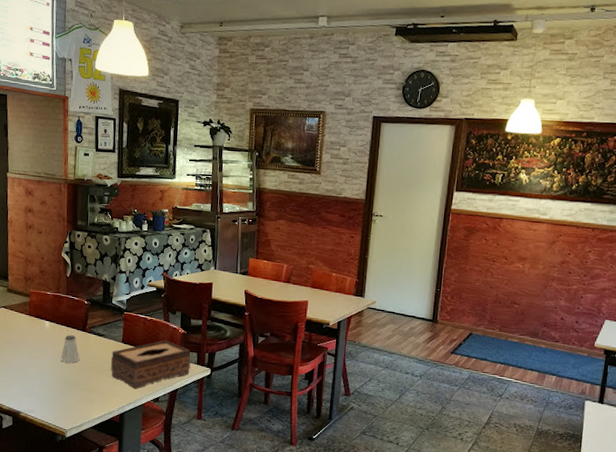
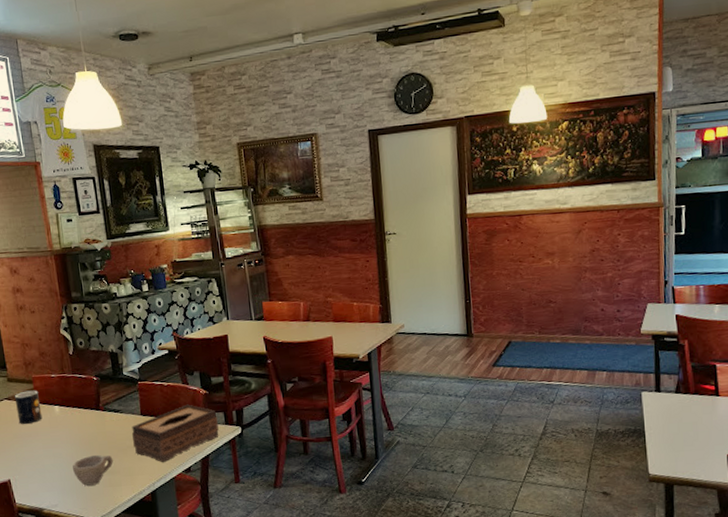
mug: none [11,303,33,333] -> present [14,390,42,424]
cup: none [53,371,90,399] -> present [73,454,113,487]
saltshaker: present [60,335,80,363] -> none [77,416,99,448]

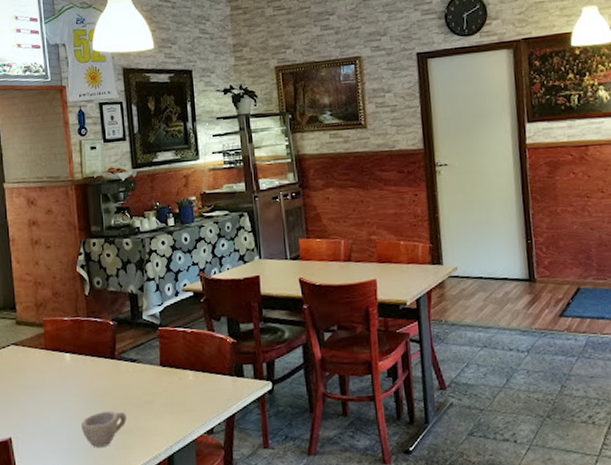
mug: present [14,390,42,424] -> none [22,334,51,374]
tissue box: present [131,404,219,462] -> none [148,354,247,421]

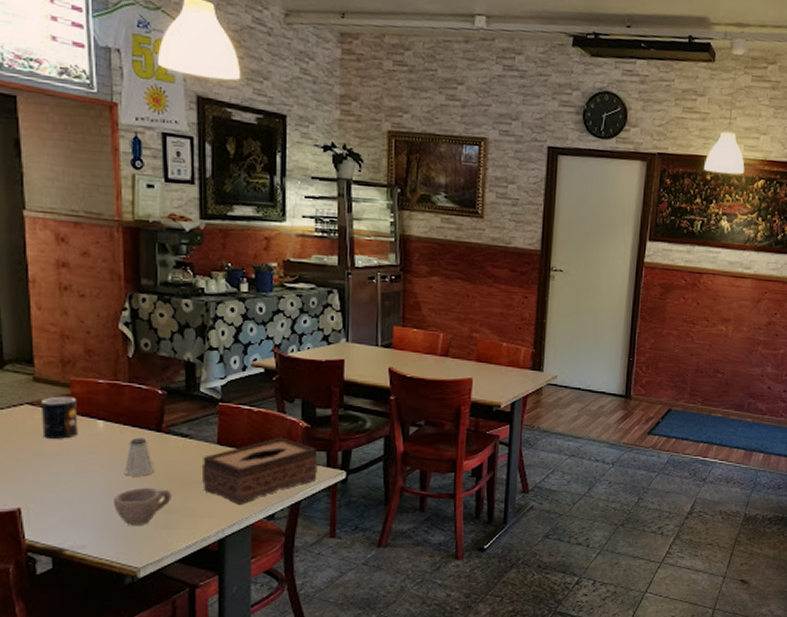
mug: none [22,334,51,374] -> present [40,396,78,439]
saltshaker: none [88,366,112,402] -> present [124,438,155,477]
tissue box: none [148,354,247,421] -> present [201,437,318,504]

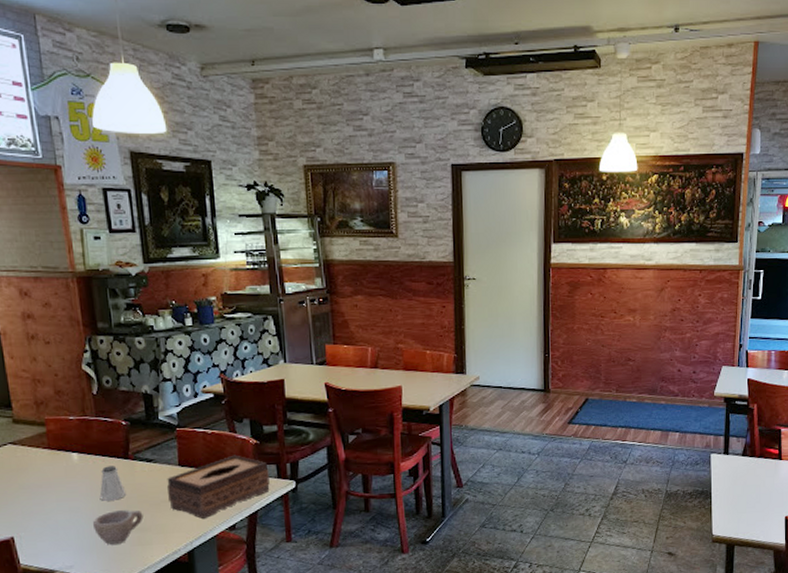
mug: present [40,396,78,439] -> none [21,434,57,473]

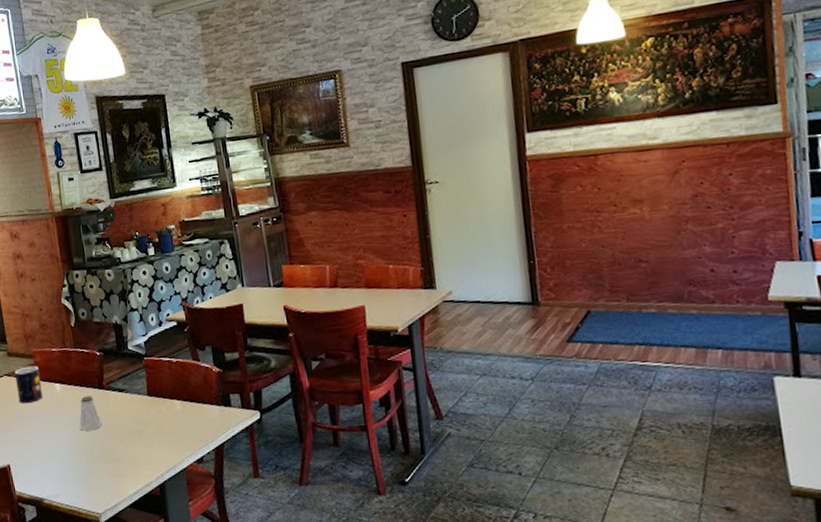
mug: none [21,434,57,473] -> present [14,365,43,403]
cup: present [93,509,143,546] -> none [74,439,118,476]
tissue box: present [166,455,270,519] -> none [137,384,234,450]

